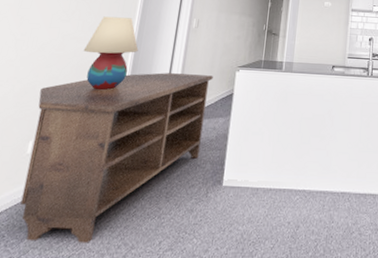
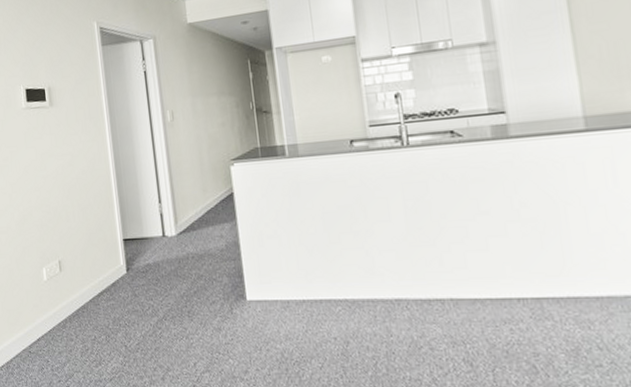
tv stand: present [20,72,213,244] -> none [37,175,212,367]
table lamp: present [83,16,138,91] -> none [64,122,118,209]

